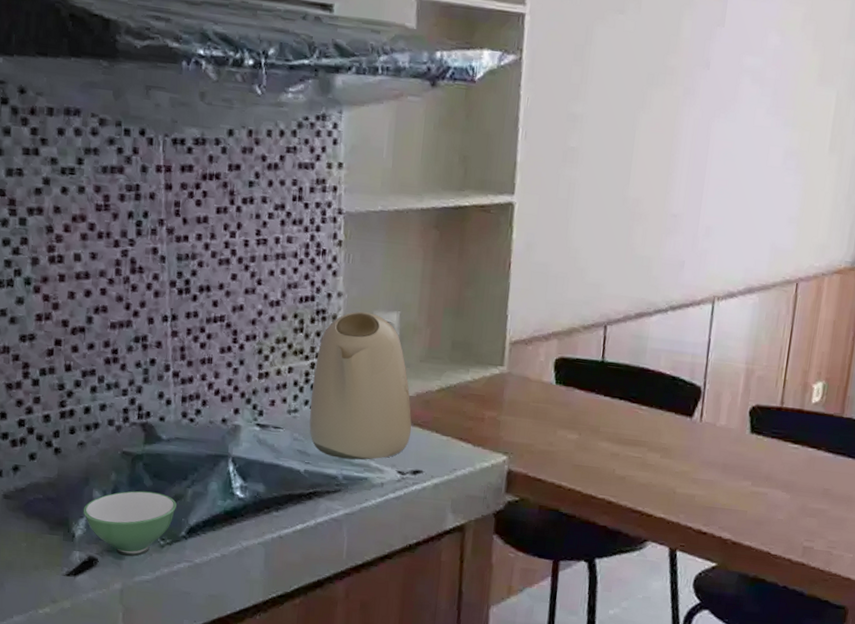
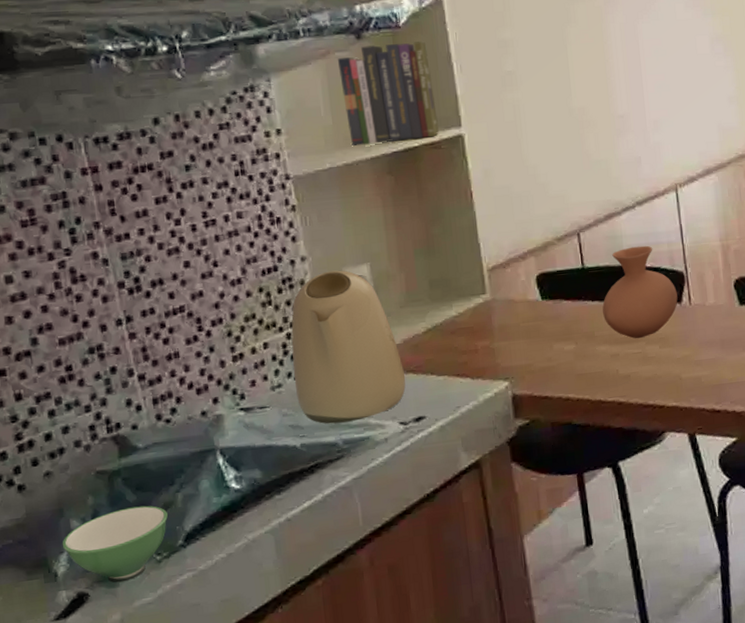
books: none [406,94,497,200] -> present [337,41,439,147]
vase: none [612,350,691,444] -> present [602,245,678,339]

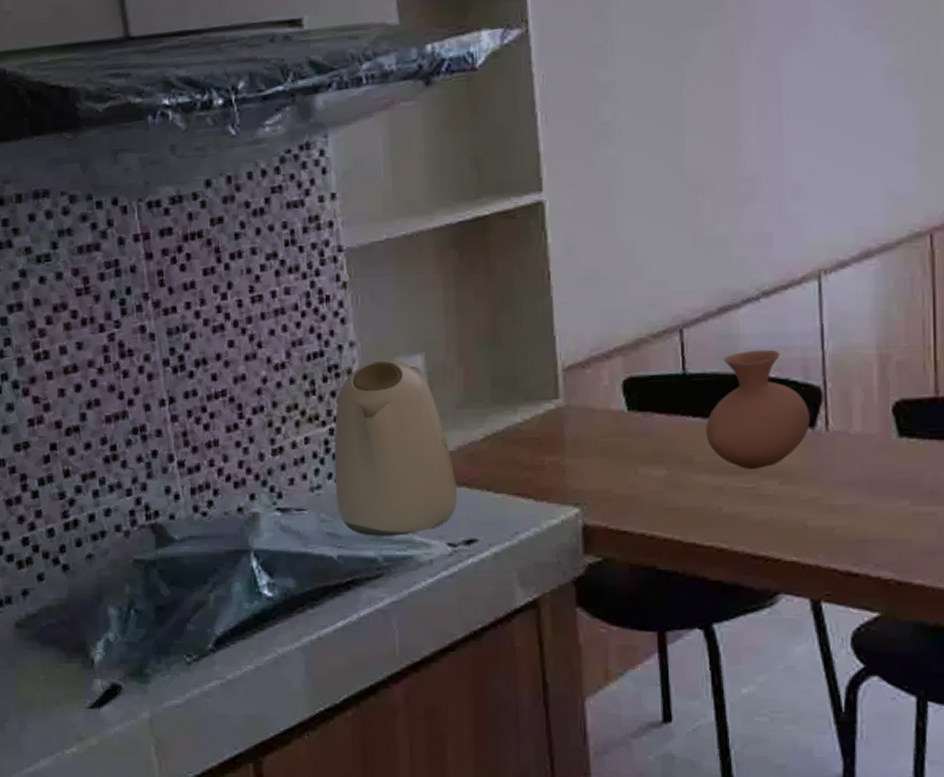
bowl: present [62,505,168,583] -> none [99,602,199,680]
books: present [337,41,439,147] -> none [402,86,515,215]

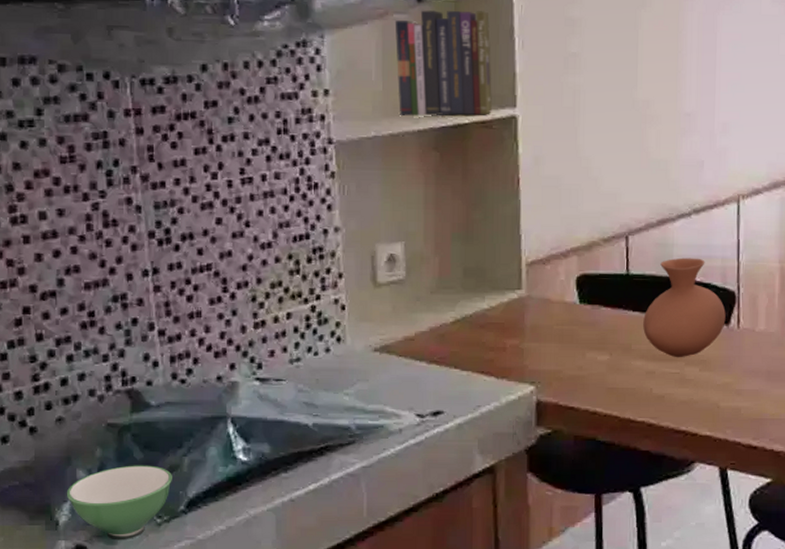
bowl: none [99,602,199,680] -> present [66,465,172,540]
kettle: present [334,359,457,536] -> none [313,245,427,407]
books: none [402,86,515,215] -> present [395,10,492,117]

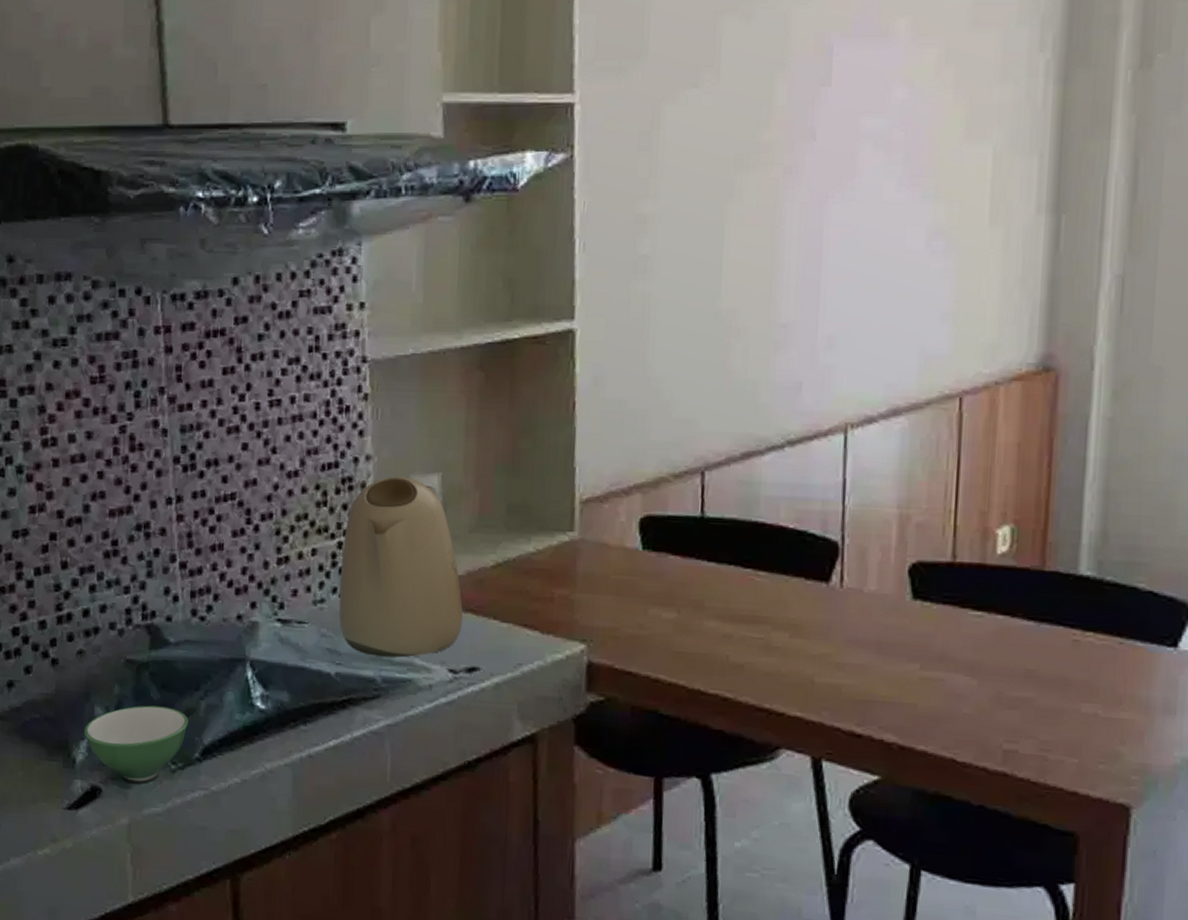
kettle: none [313,245,427,407] -> present [338,476,463,658]
books: present [395,10,492,117] -> none [439,210,547,332]
vase: present [643,257,726,358] -> none [720,499,826,621]

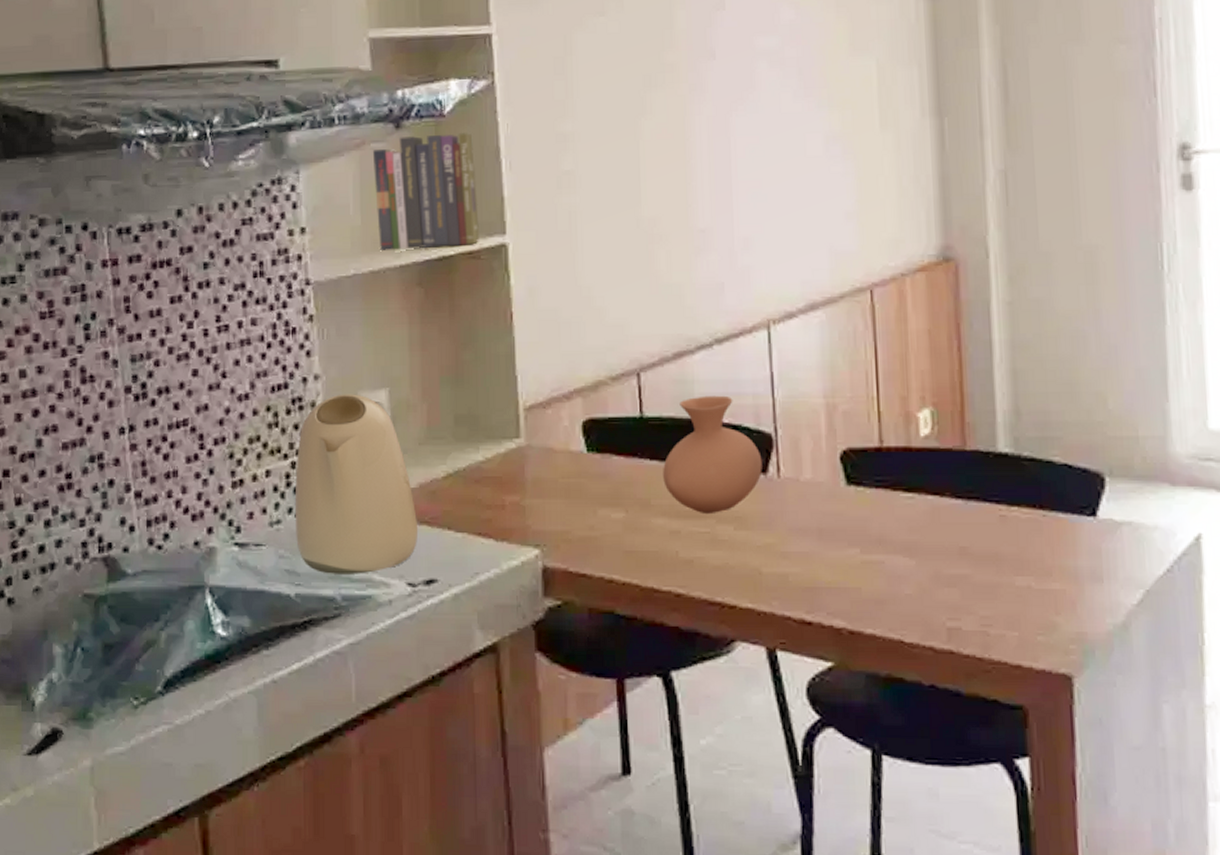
bowl: present [84,705,188,785] -> none [42,640,149,724]
books: none [439,210,547,332] -> present [372,133,479,252]
vase: none [720,499,826,621] -> present [663,395,762,515]

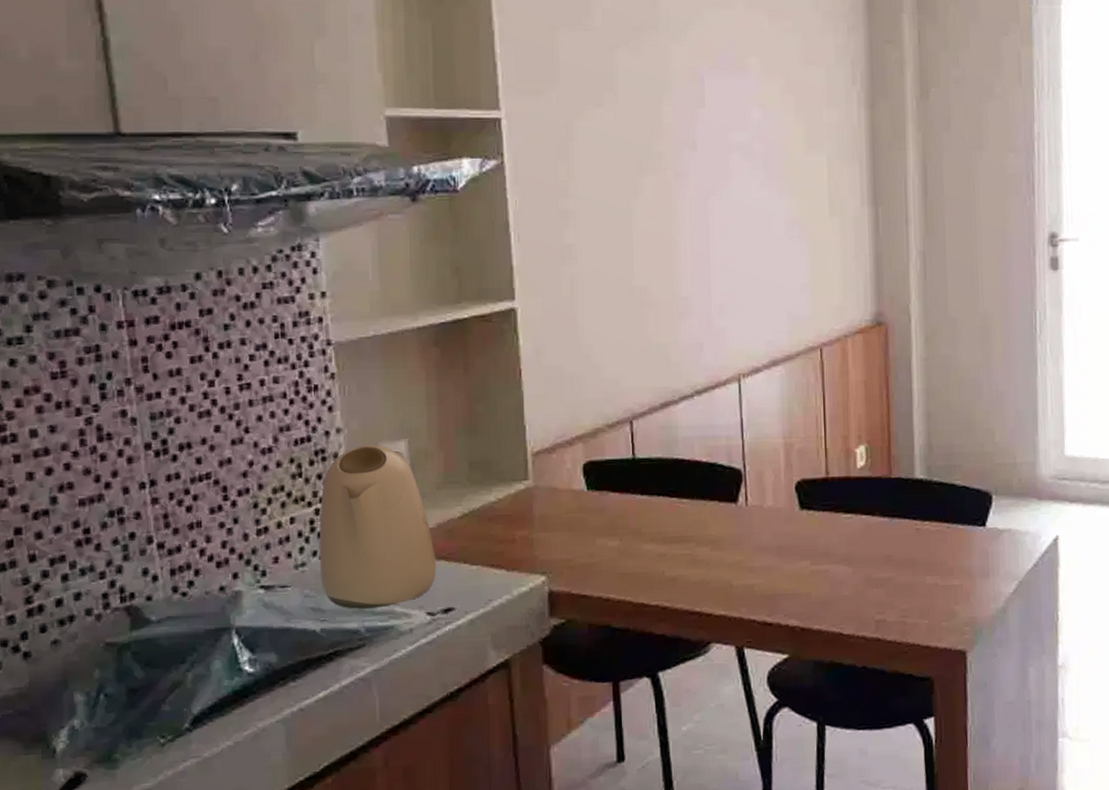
books: present [372,133,479,252] -> none [390,208,491,315]
vase: present [663,395,762,515] -> none [652,438,734,539]

